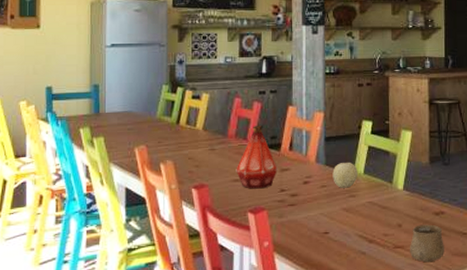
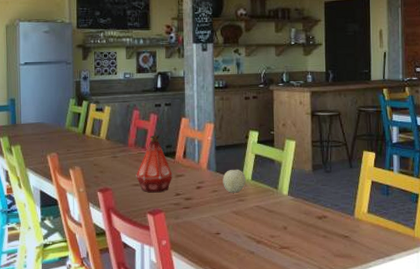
cup: present [410,224,444,262] -> none [295,227,327,262]

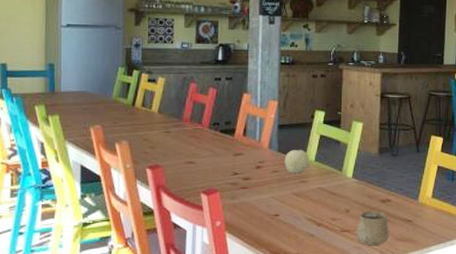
bottle: present [136,134,173,193] -> none [190,110,231,171]
cup: none [295,227,327,262] -> present [356,211,389,245]

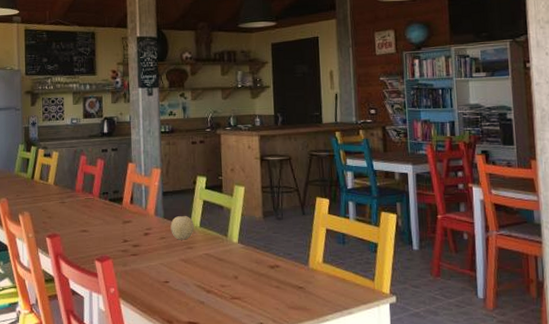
cup: present [356,211,389,245] -> none [246,277,281,313]

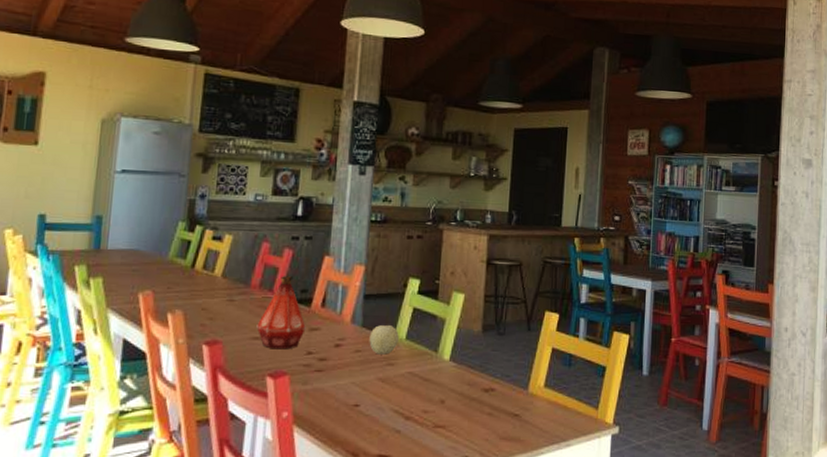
bottle: none [83,180,121,239] -> present [256,275,306,350]

